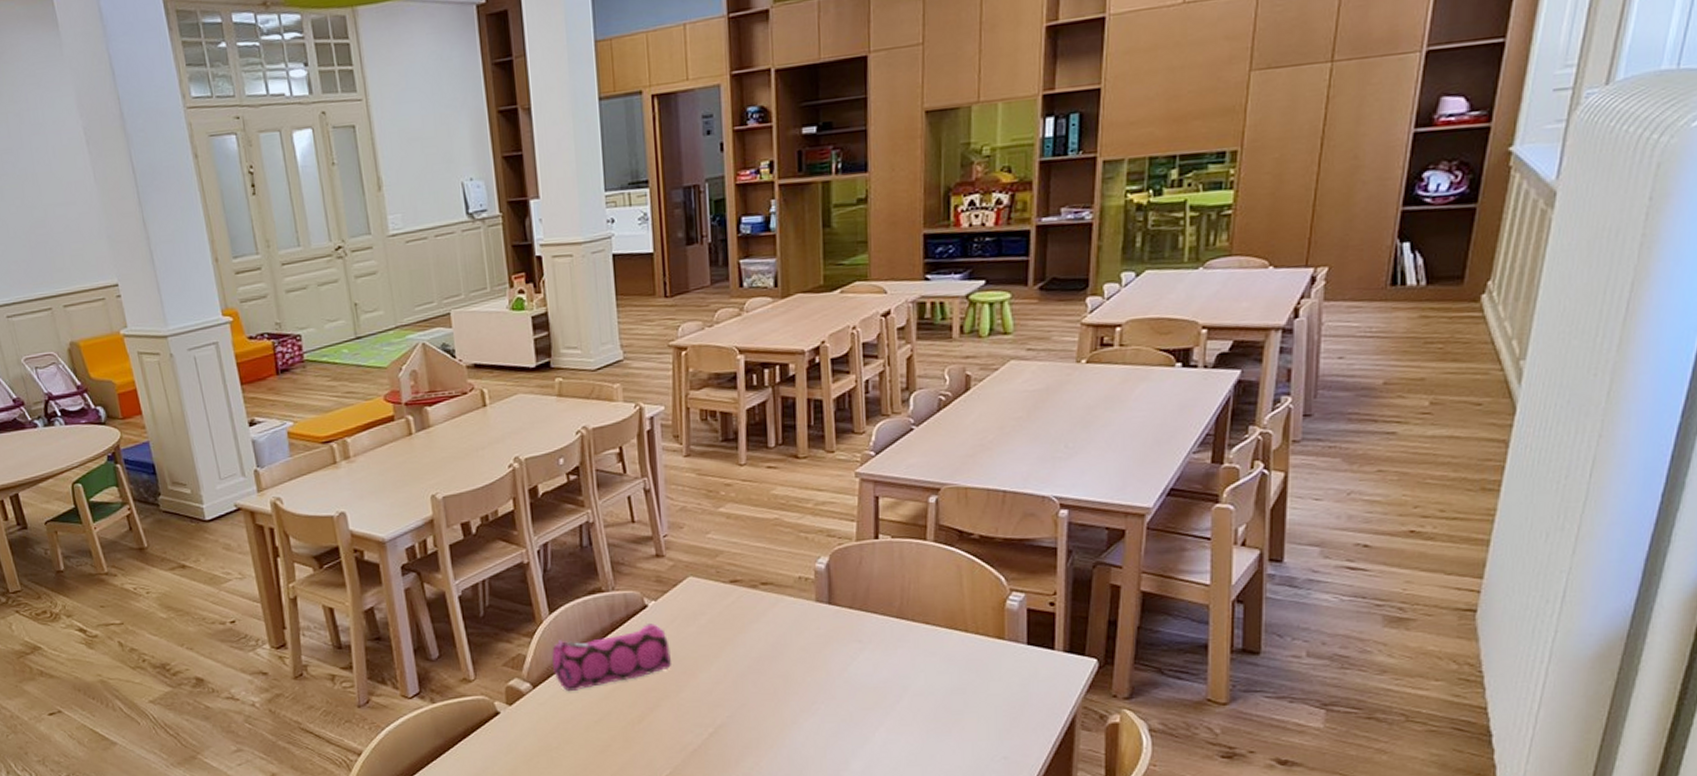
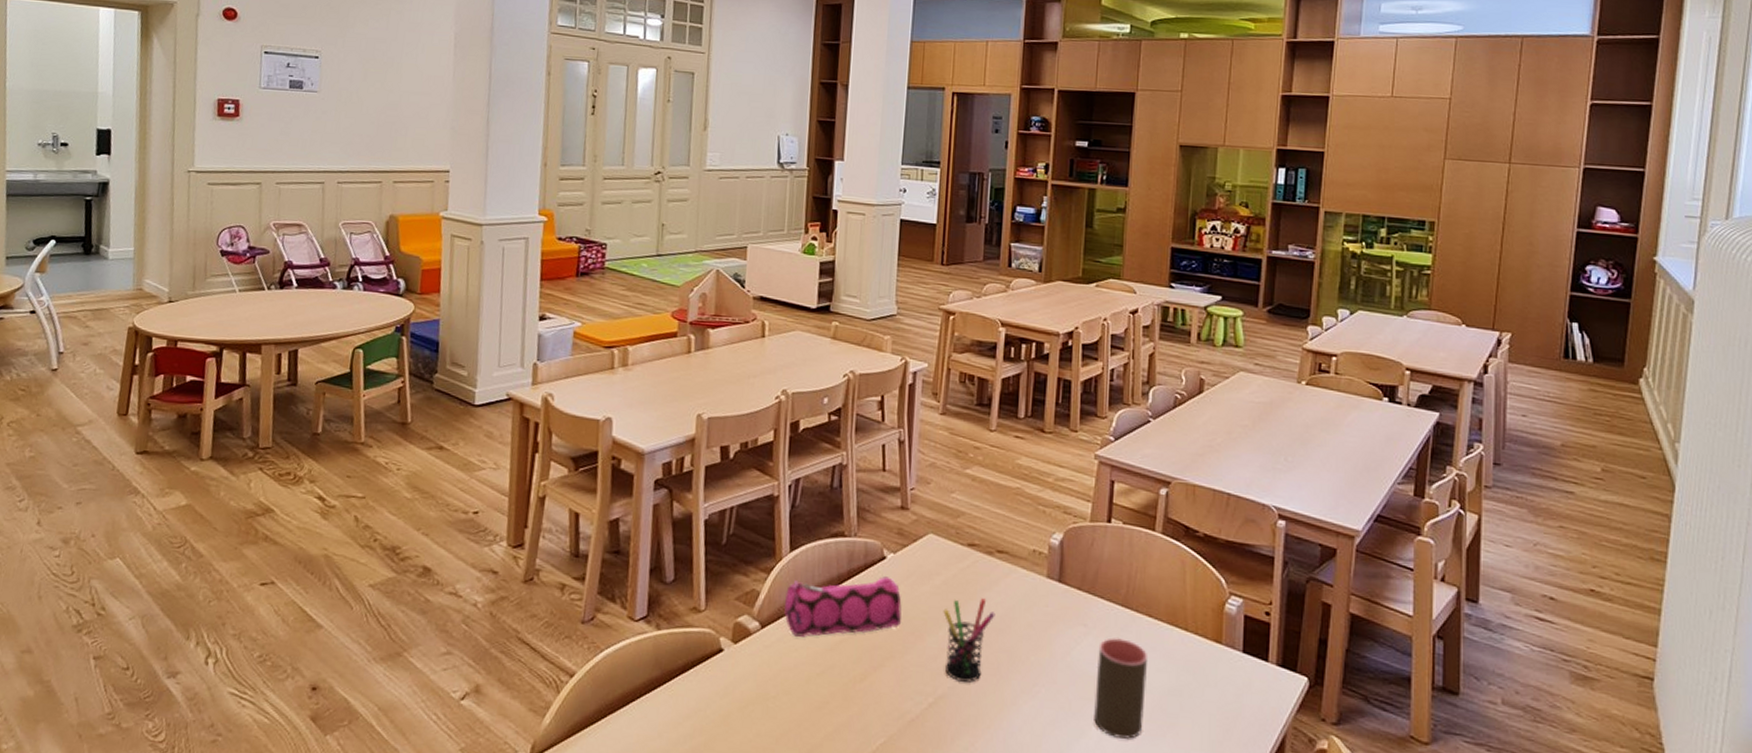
pen holder: none [712,630,766,710] -> present [943,598,995,682]
cup: none [875,648,928,740] -> present [1094,637,1149,739]

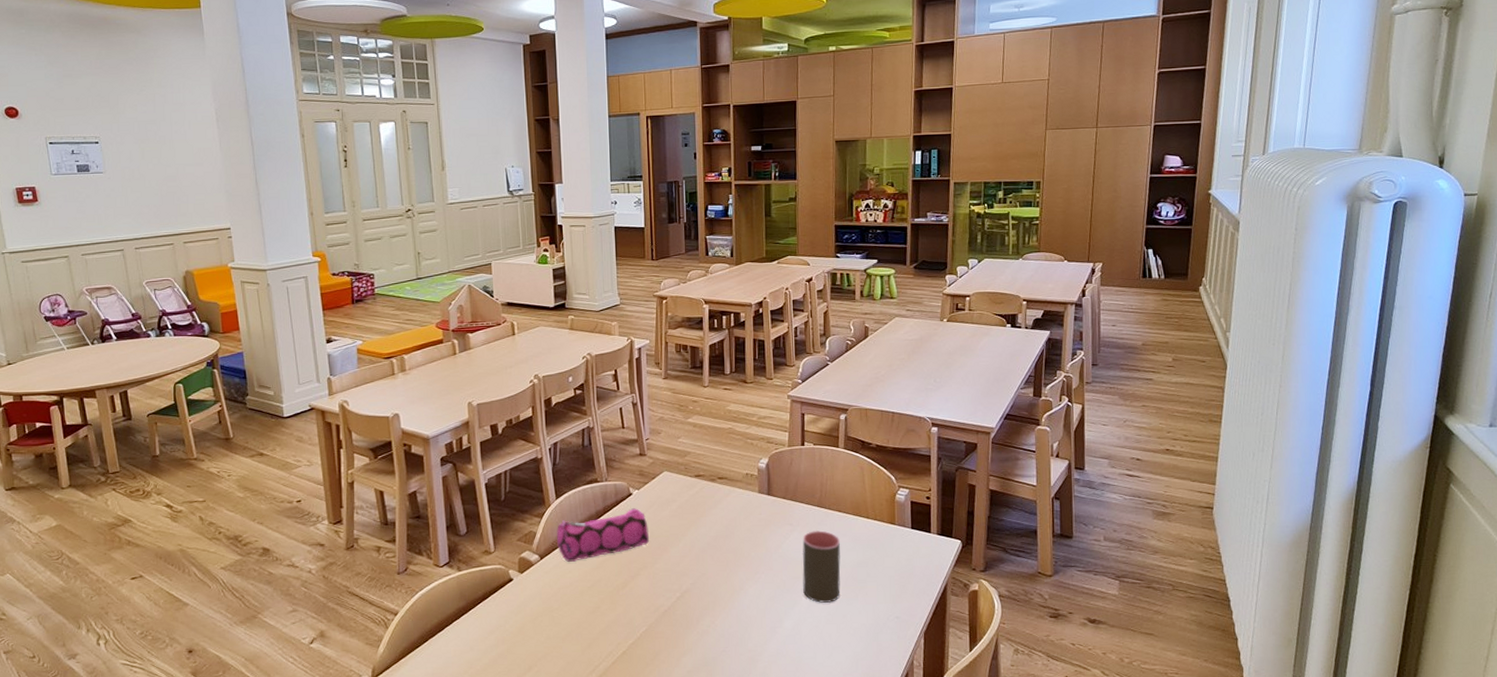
pen holder: present [943,598,995,682] -> none [681,515,721,578]

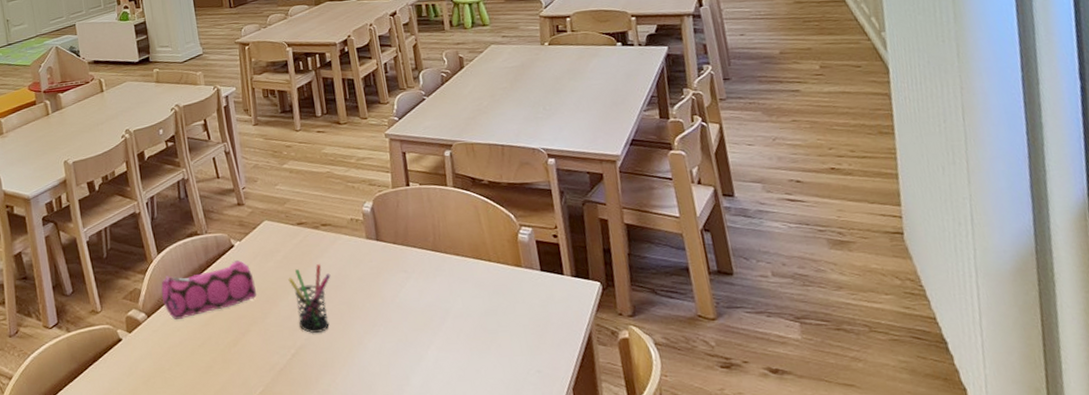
pen holder: none [681,515,721,578] -> present [288,264,331,333]
cup: present [802,530,841,603] -> none [420,276,470,357]

